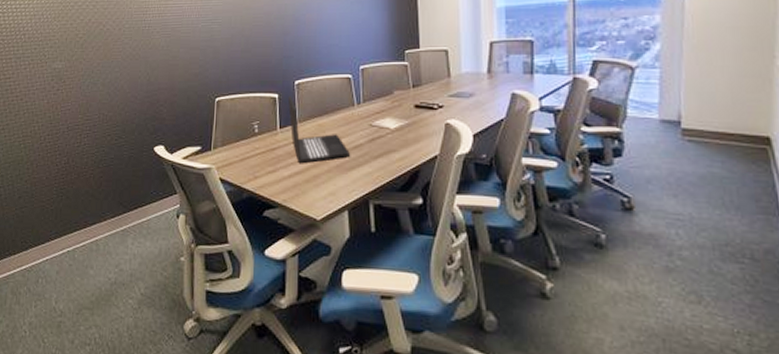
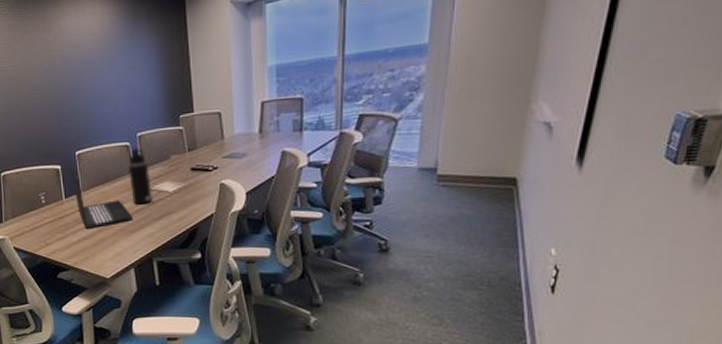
water bottle: none [348,80,373,142] -> present [127,147,153,206]

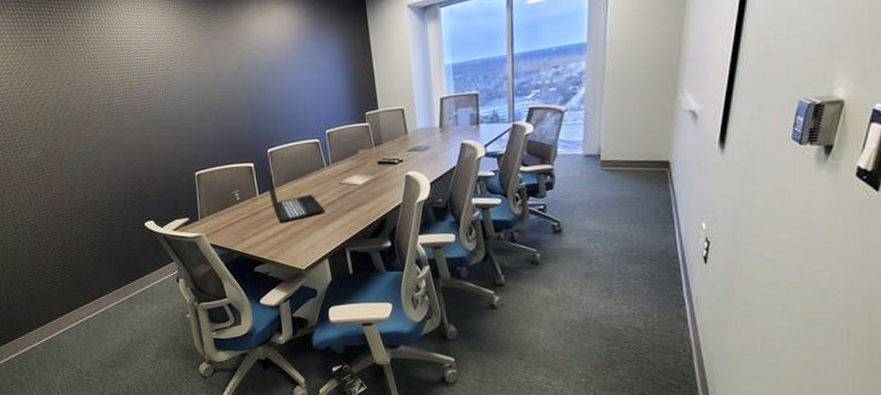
water bottle: present [127,147,153,206] -> none [318,144,344,199]

